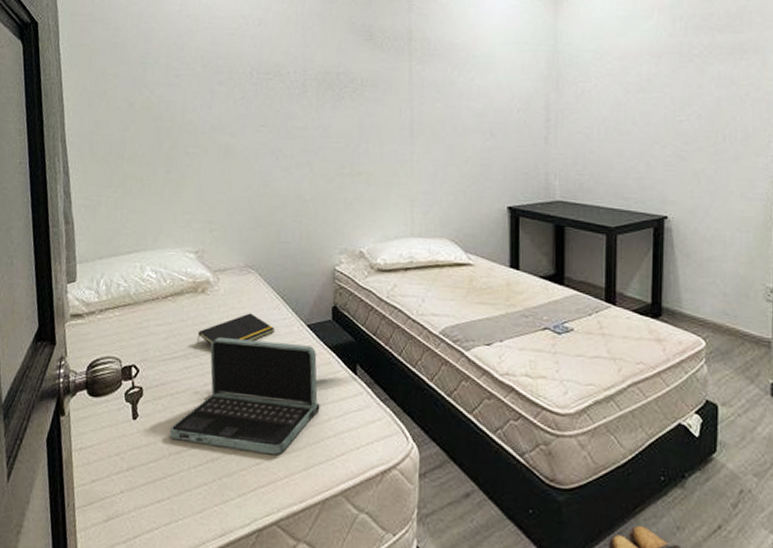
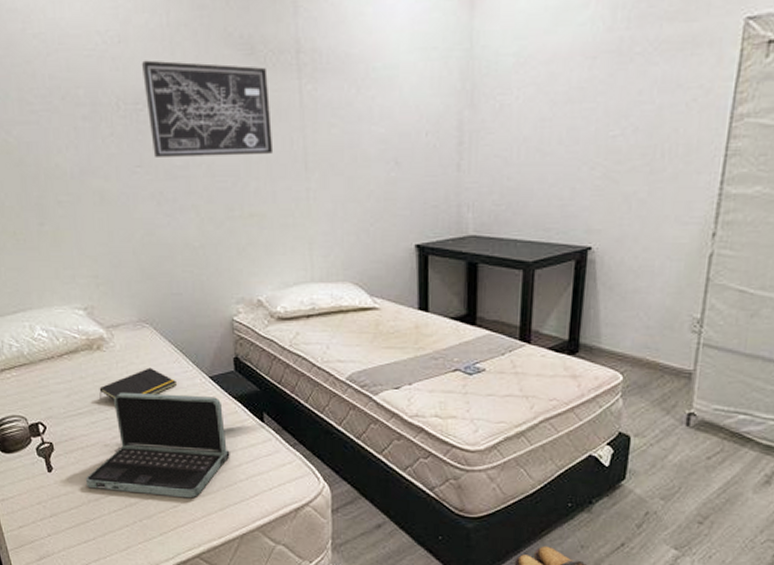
wall art: none [276,39,384,122] -> present [141,60,274,157]

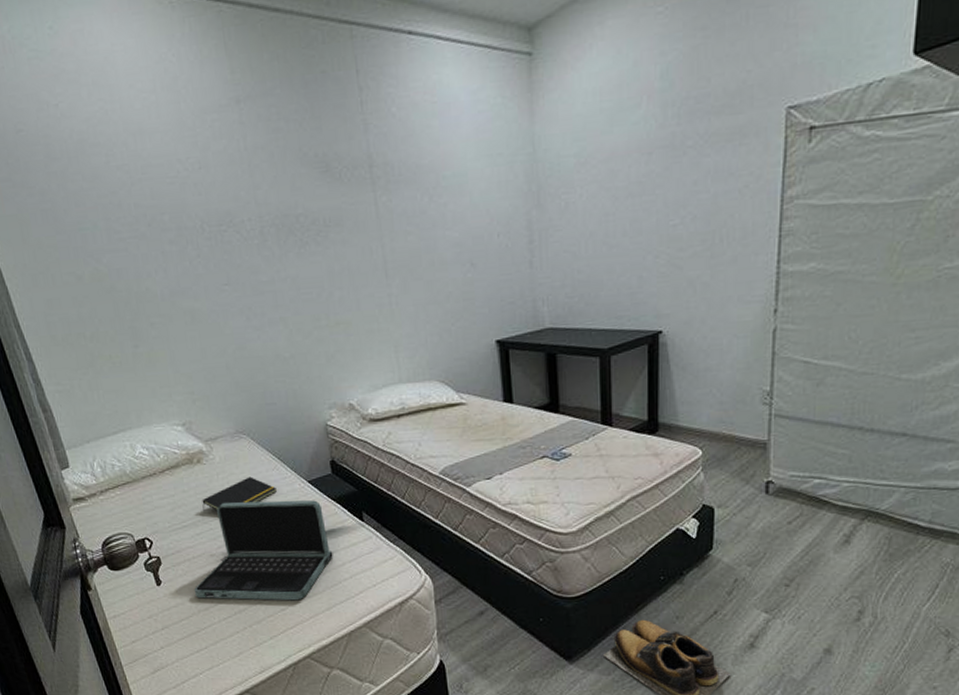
wall art: present [141,60,274,157] -> none [222,182,355,275]

